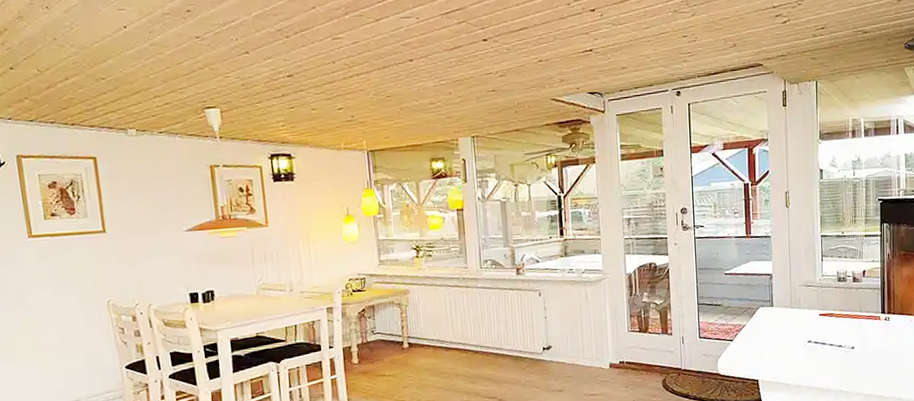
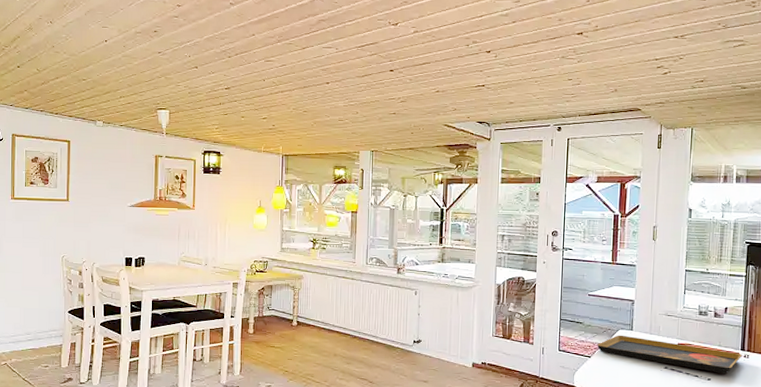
decorative tray: none [737,312,883,340] -> present [596,335,743,373]

